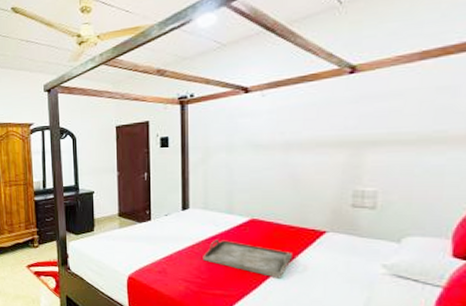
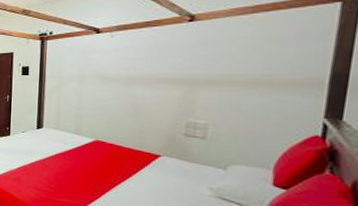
serving tray: present [203,240,292,279] -> none [52,156,130,193]

